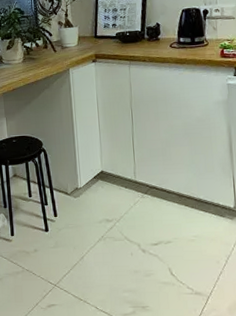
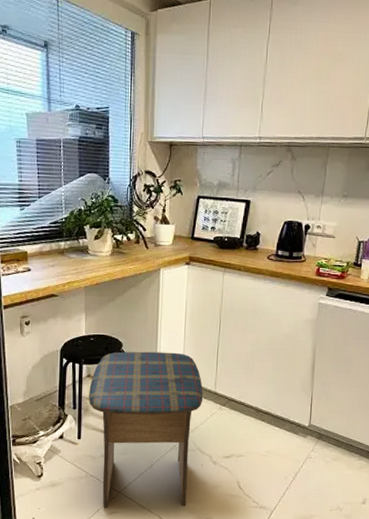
stool: none [16,146,125,301] -> present [89,351,204,508]

